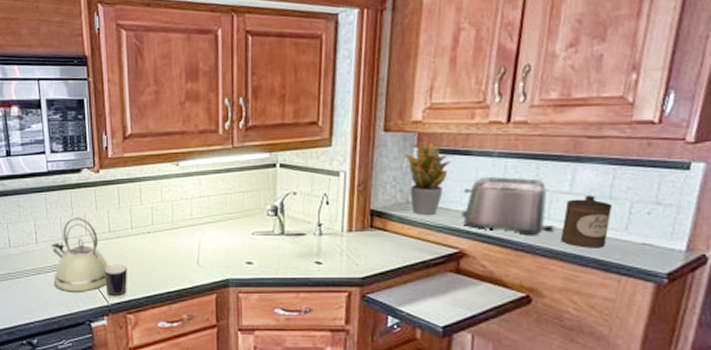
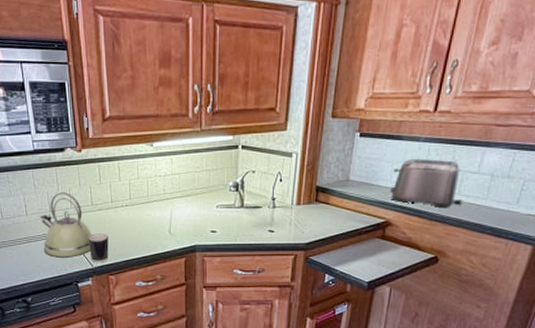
potted plant: present [403,139,455,216] -> none [346,125,389,192]
canister: present [560,195,613,248] -> none [466,175,510,218]

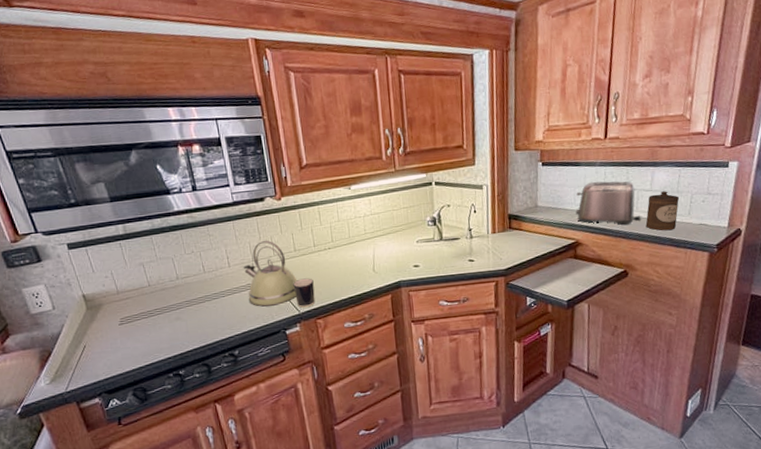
canister: none [466,175,510,218] -> present [645,191,680,231]

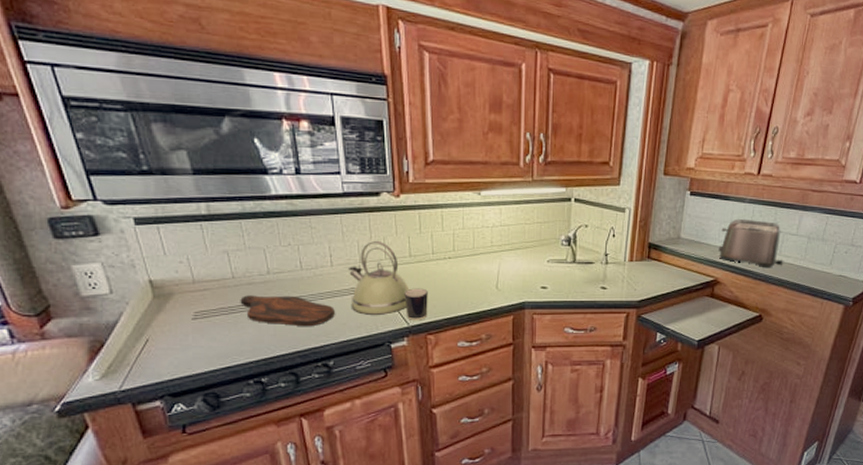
cutting board: none [156,296,236,323] -> present [240,295,335,326]
canister: present [645,191,680,231] -> none [786,237,824,279]

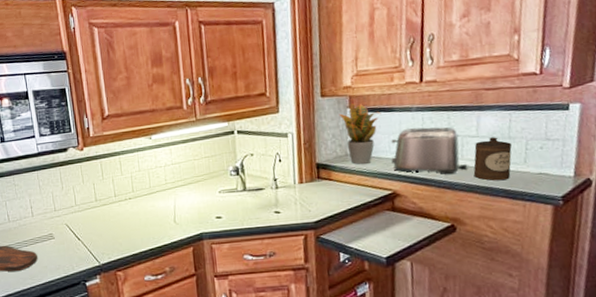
kettle: present [347,240,410,315] -> none [45,190,98,257]
mug: present [404,288,428,320] -> none [94,228,116,259]
potted plant: none [678,184,717,250] -> present [338,101,381,165]
canister: none [786,237,824,279] -> present [473,137,513,181]

